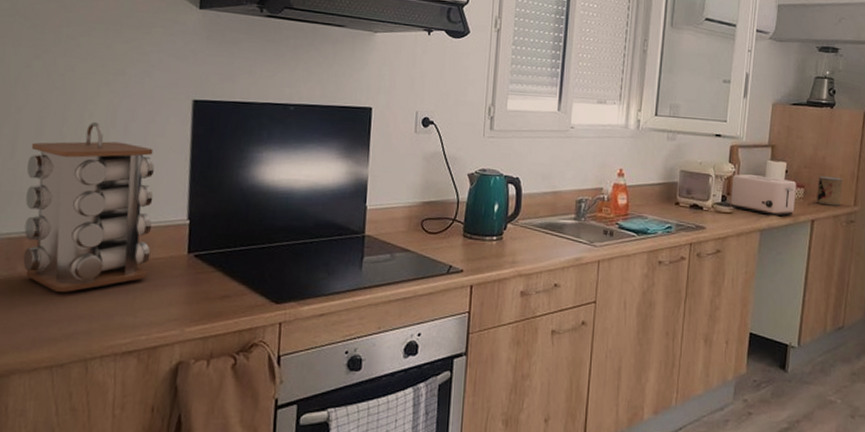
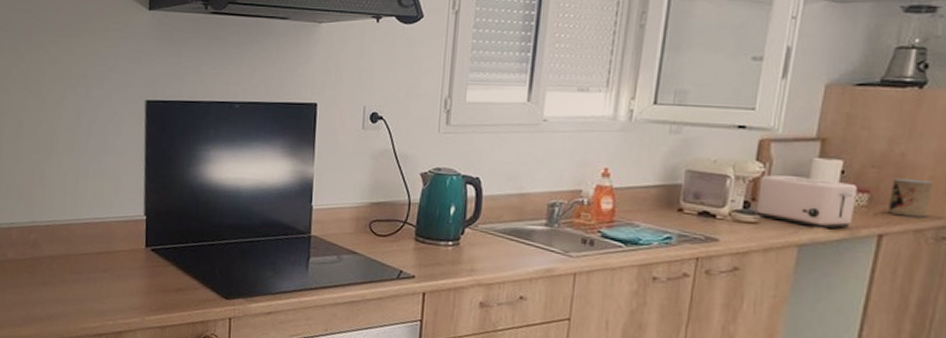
spice rack: present [23,121,155,292] -> none [11,123,114,278]

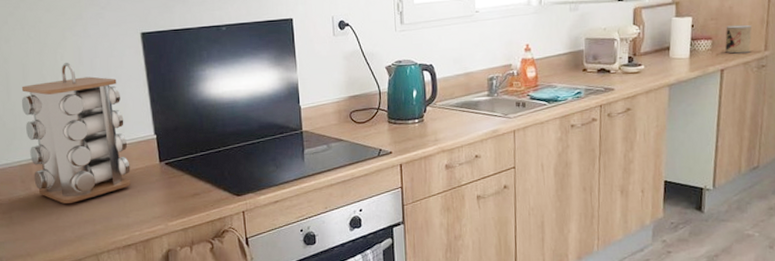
spice rack: none [11,123,114,278] -> present [21,62,131,204]
toaster: present [756,174,857,229] -> none [637,33,704,71]

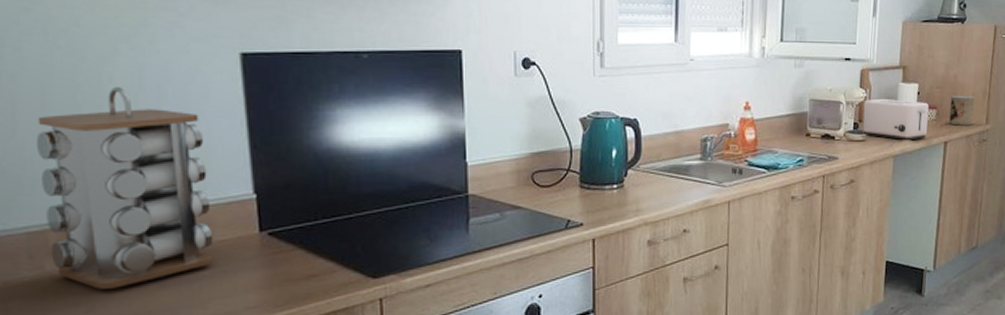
toaster: none [637,33,704,71] -> present [862,98,929,141]

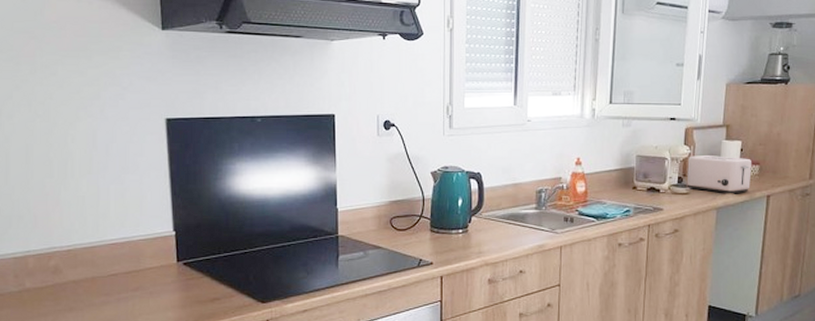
spice rack: present [35,86,213,289] -> none [21,145,143,303]
tin can: present [948,95,974,126] -> none [771,152,798,180]

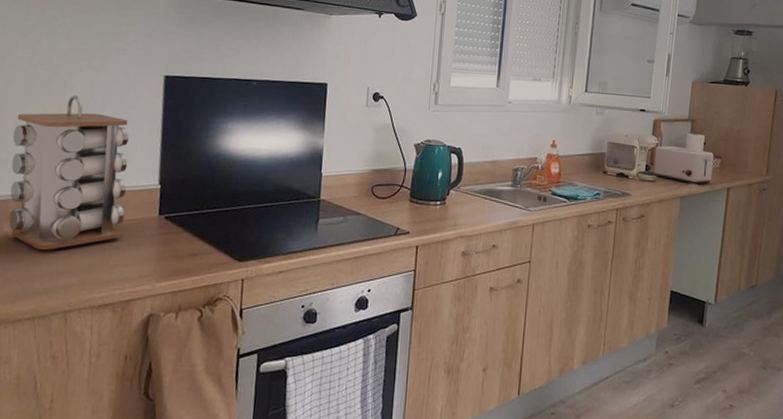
spice rack: none [21,145,143,303] -> present [8,94,129,250]

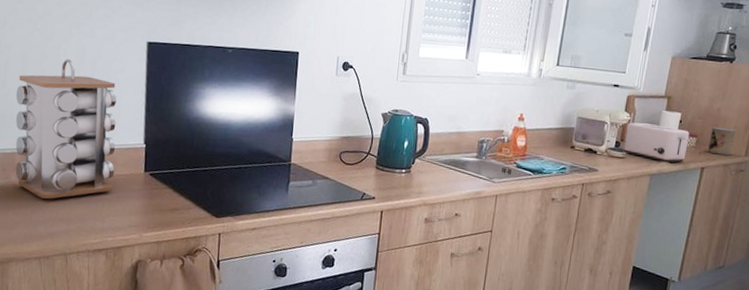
tin can: none [731,147,756,175] -> present [707,126,736,156]

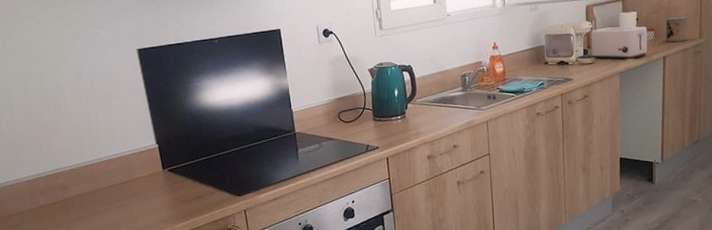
spice rack: present [15,58,117,199] -> none [24,80,136,214]

